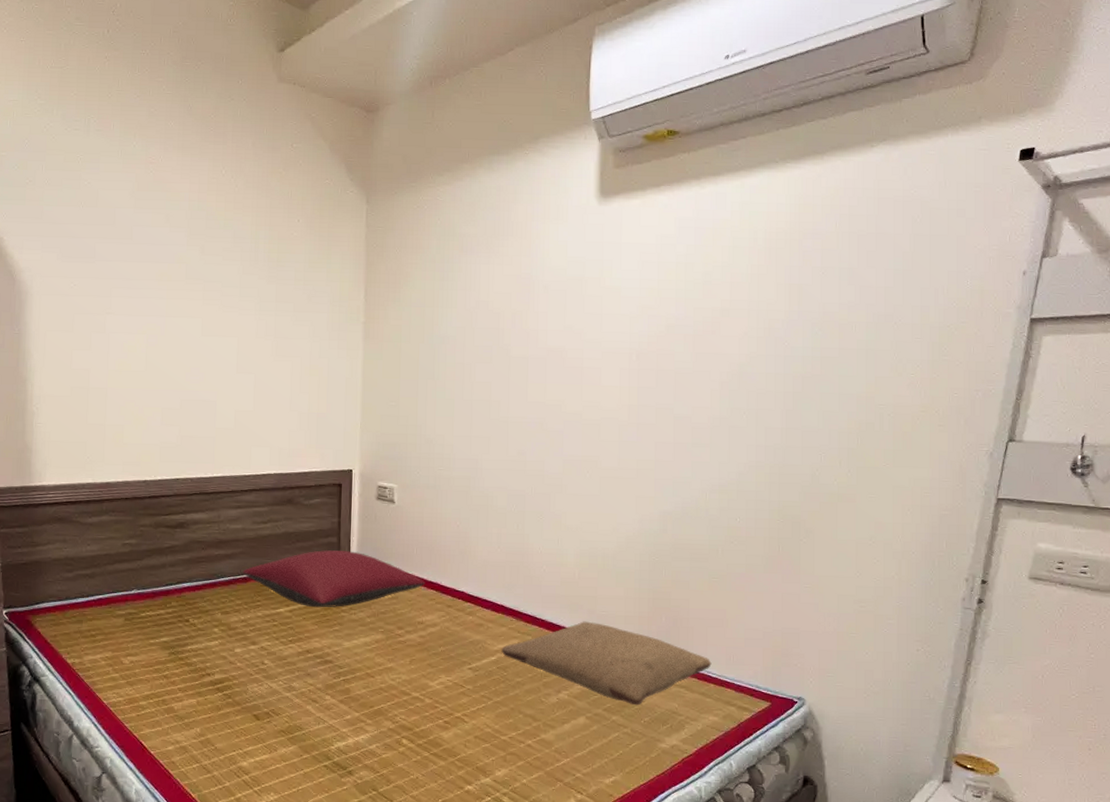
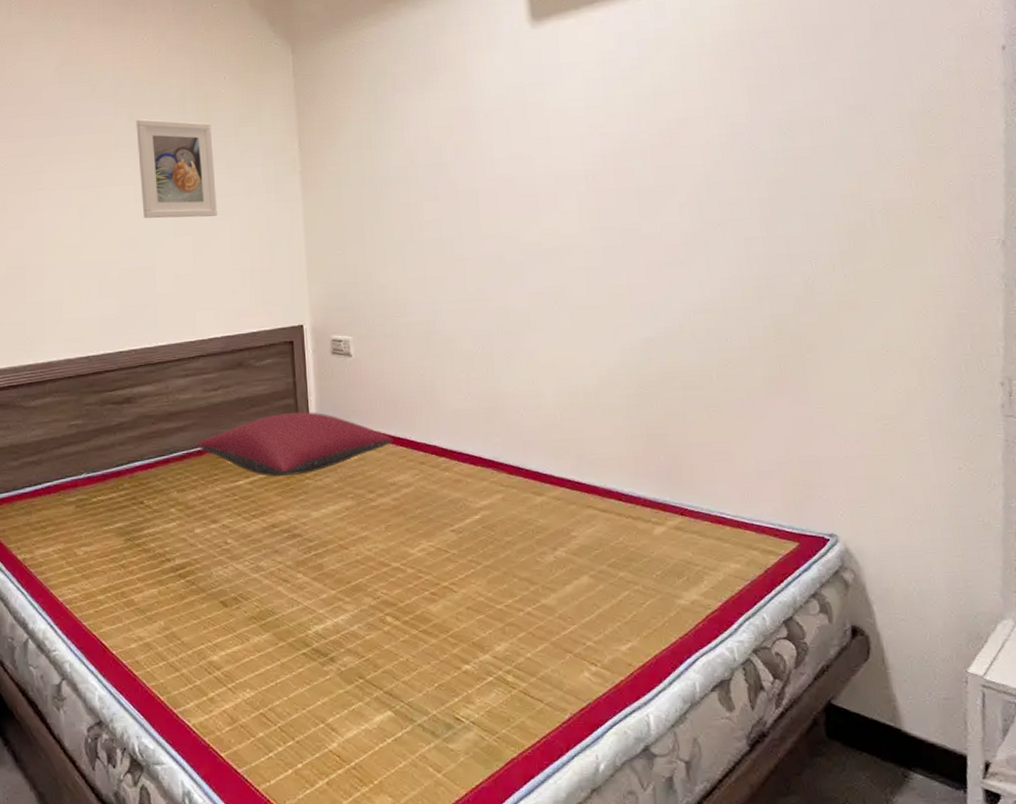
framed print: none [207,253,281,358] -> present [136,118,217,219]
pillow: present [501,621,712,706] -> none [485,467,724,558]

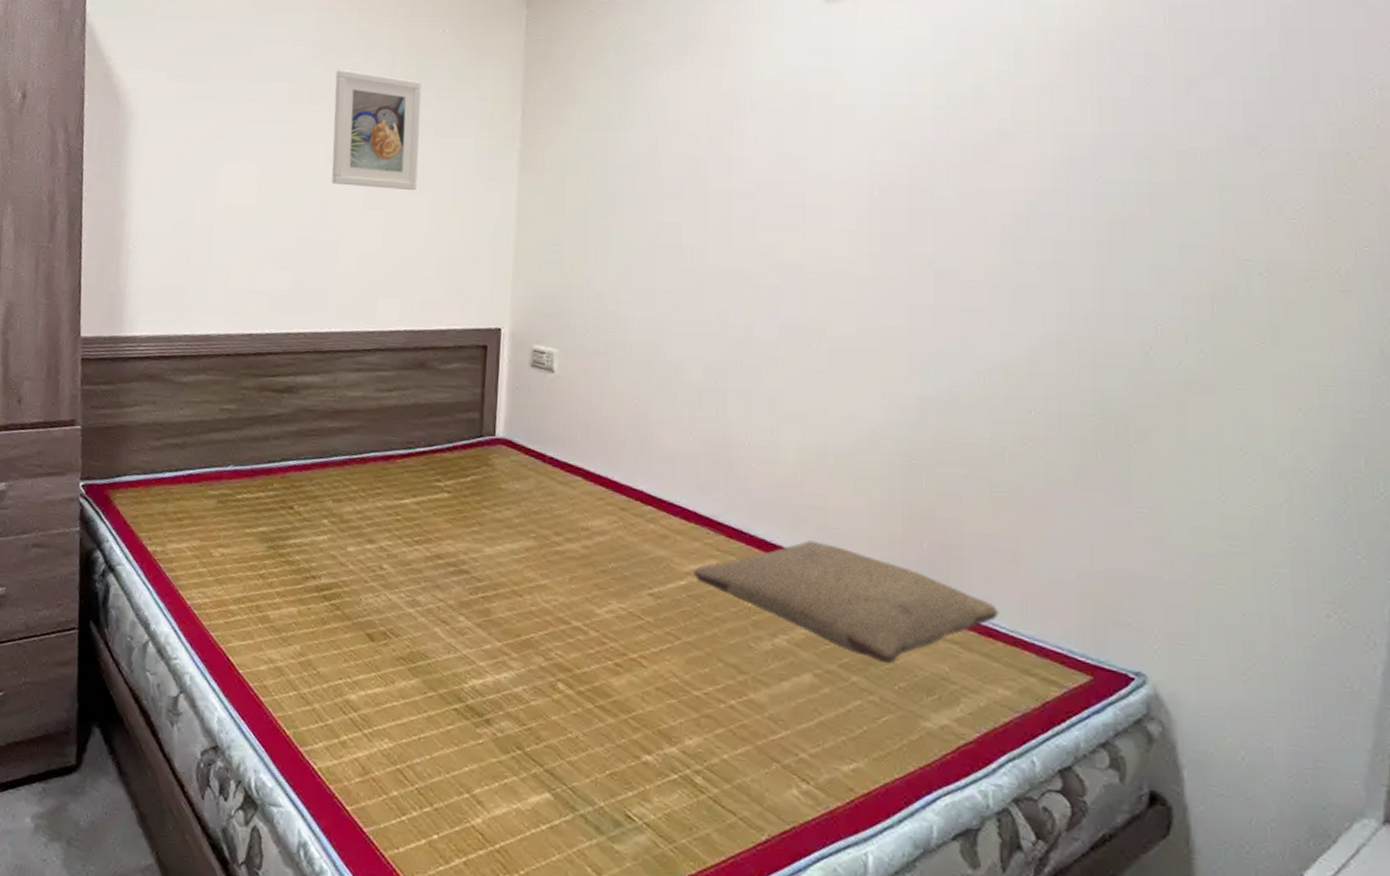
pillow: present [196,412,394,477] -> none [360,428,592,502]
pillow: none [485,467,724,558] -> present [693,540,999,664]

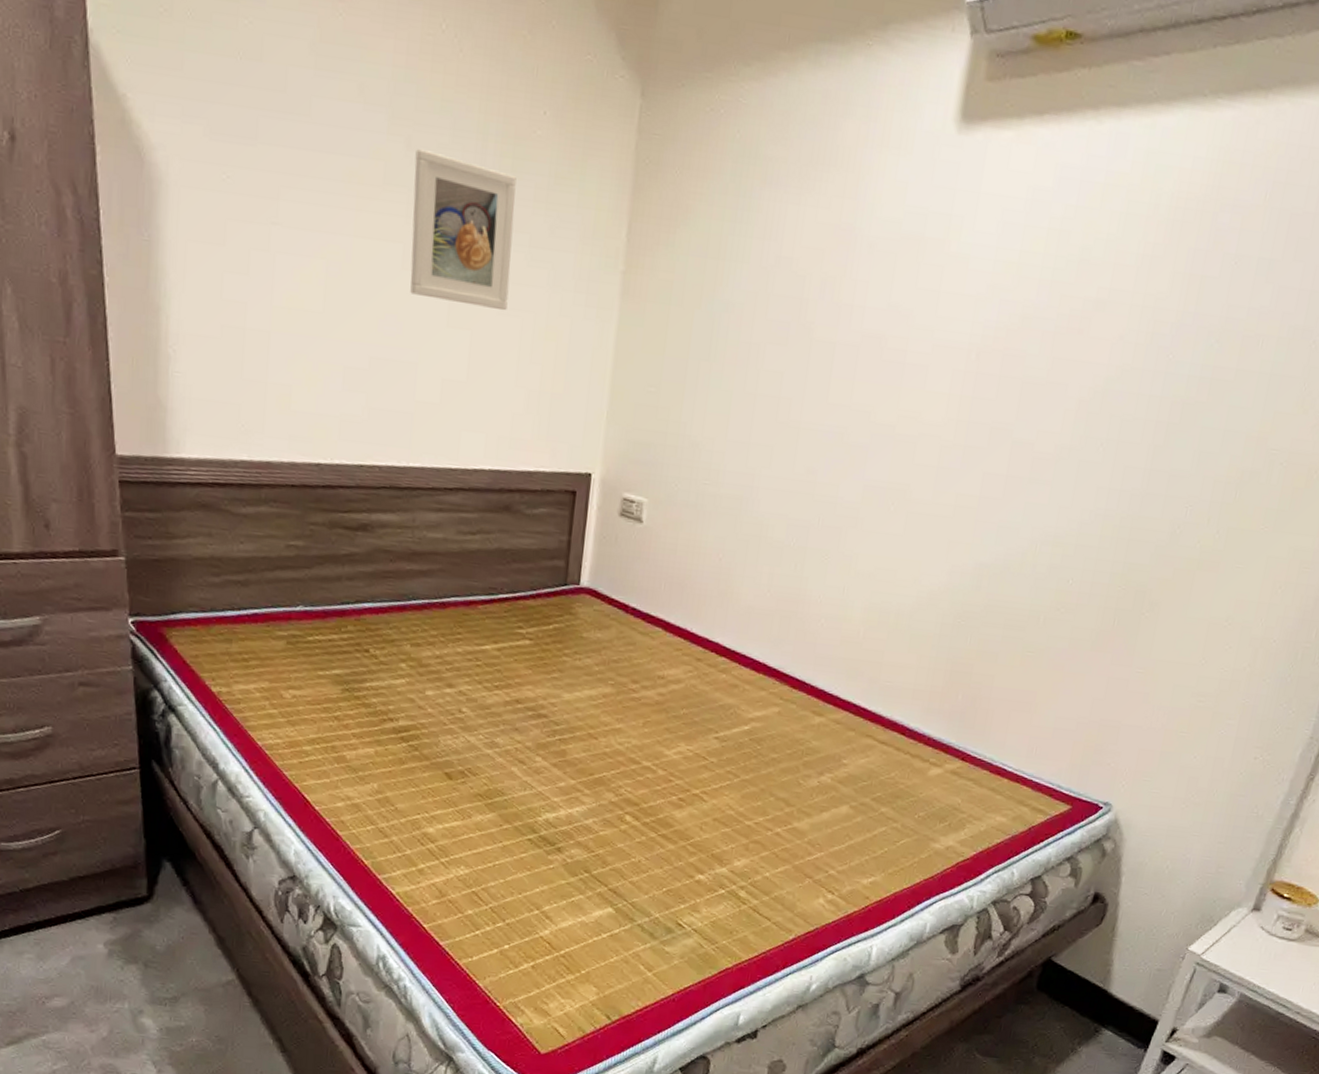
pillow: present [693,540,999,664] -> none [757,691,1010,797]

